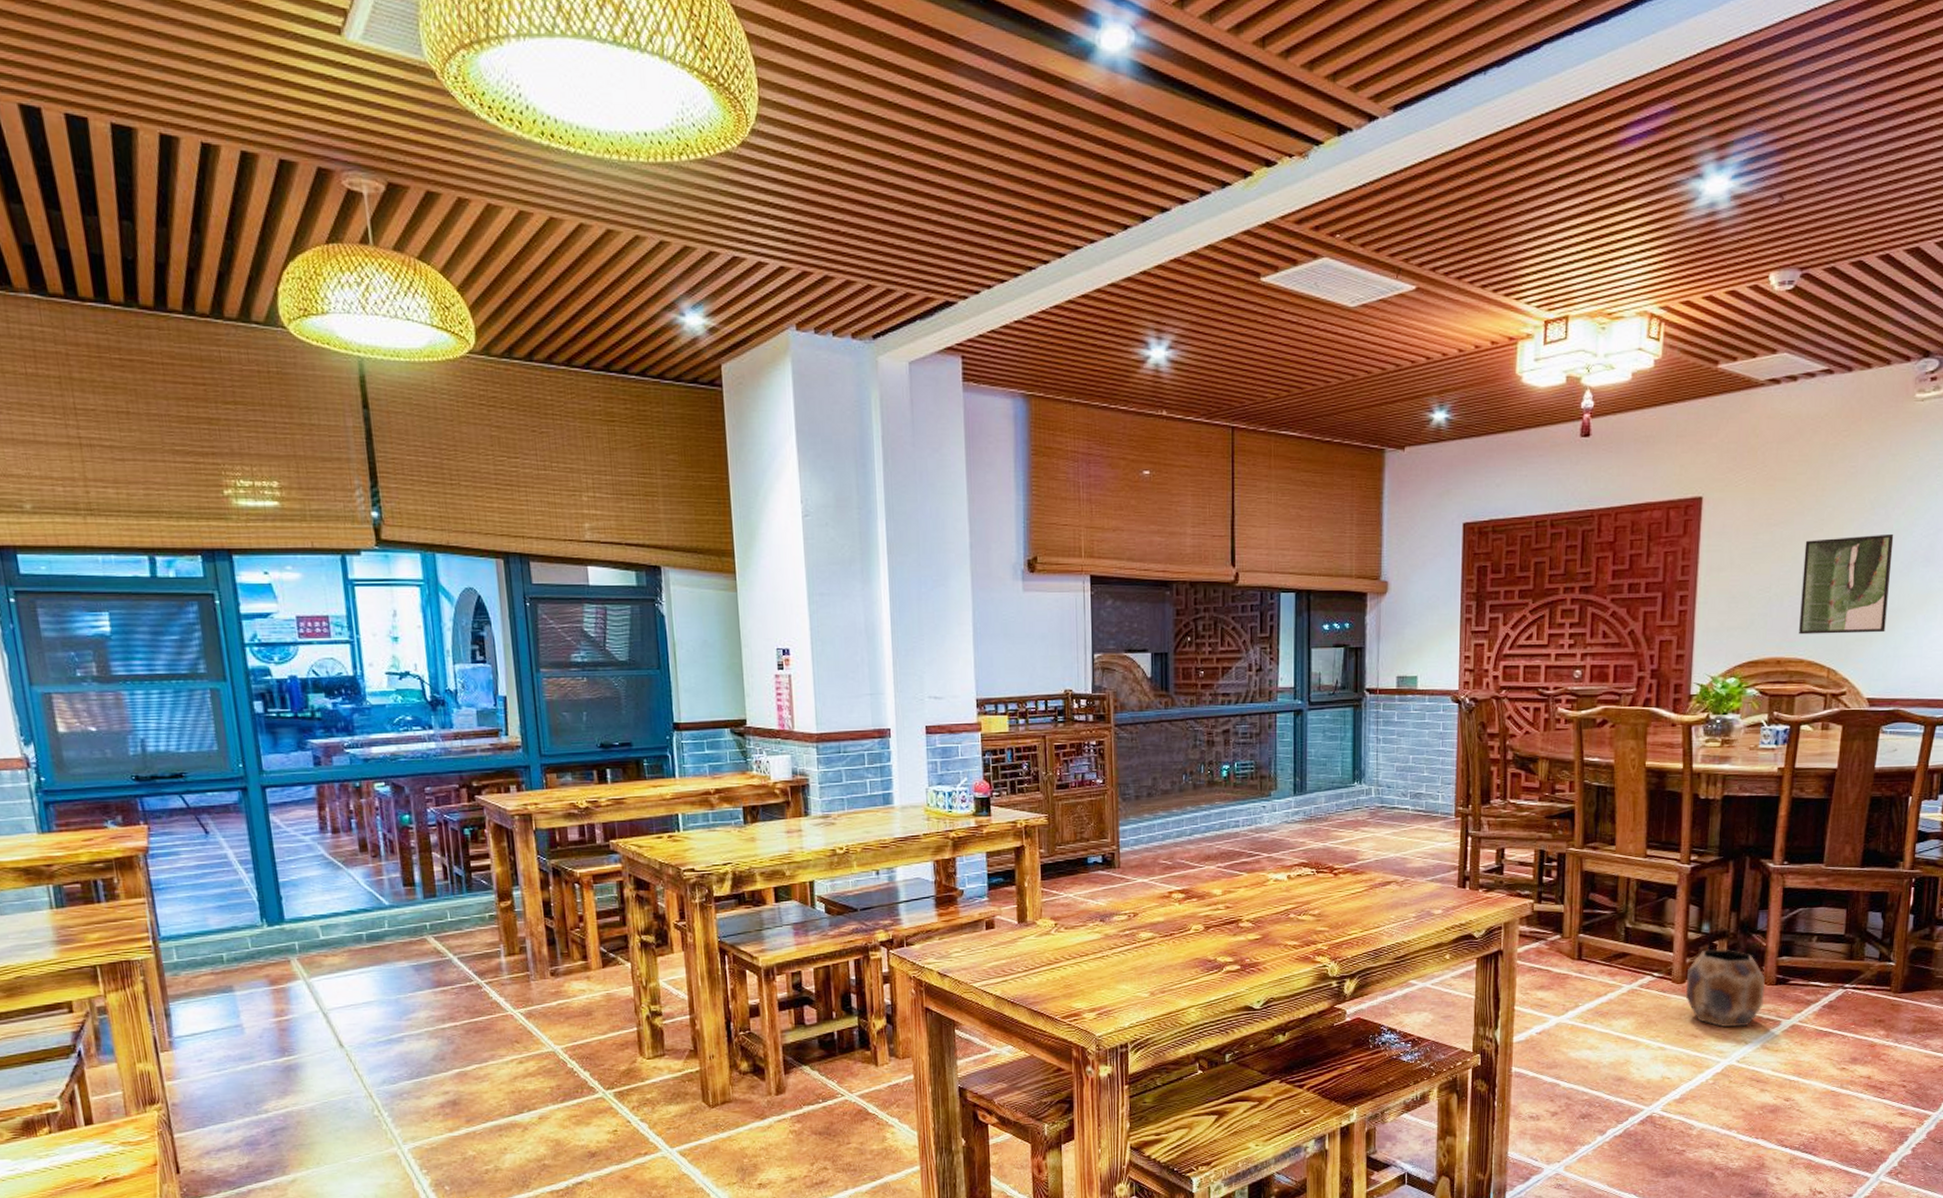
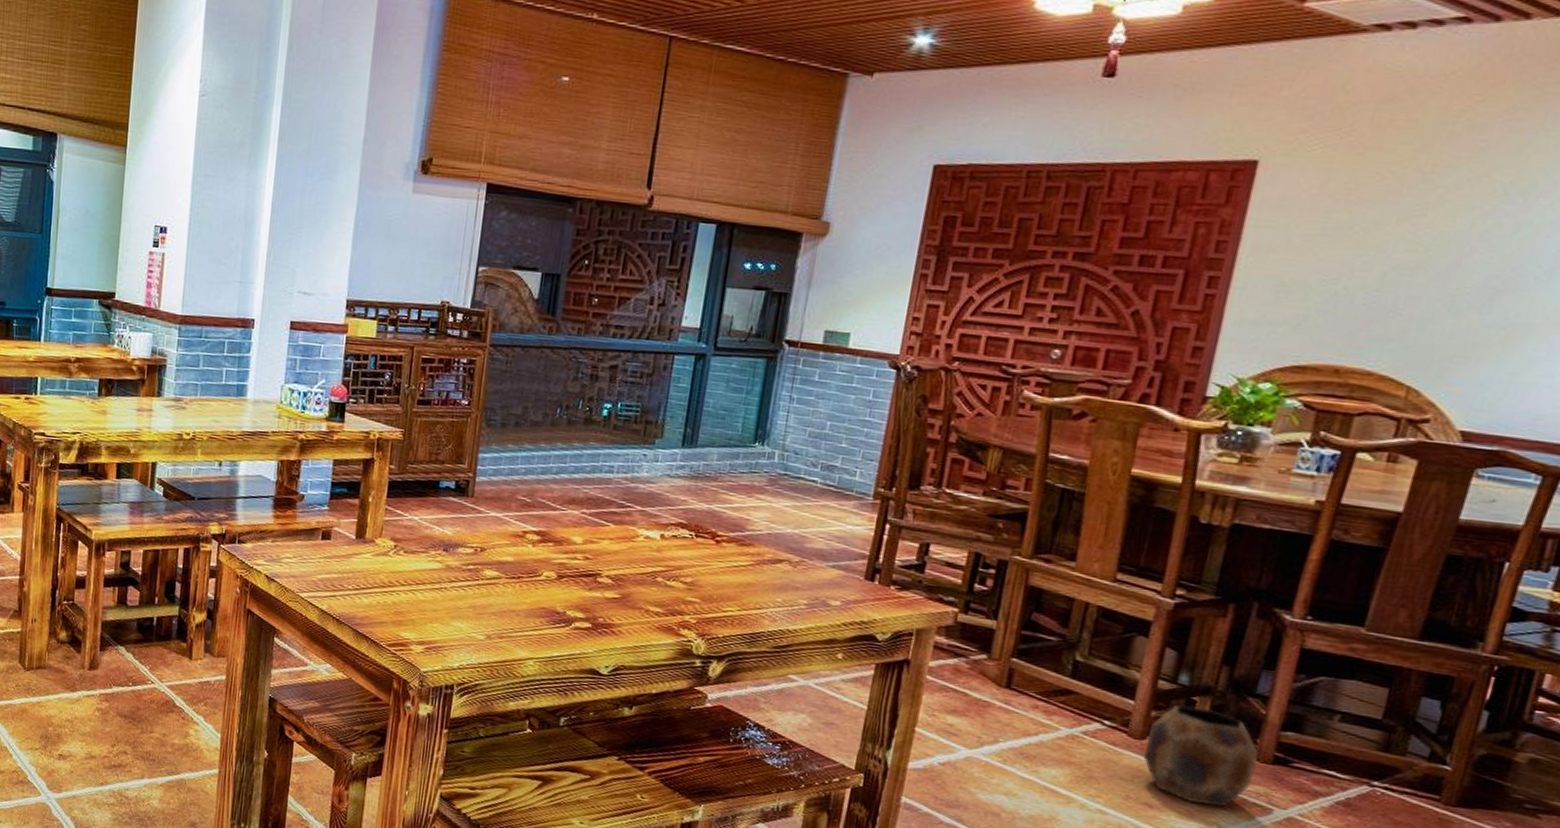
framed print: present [1799,533,1894,635] -> none [1371,225,1533,352]

